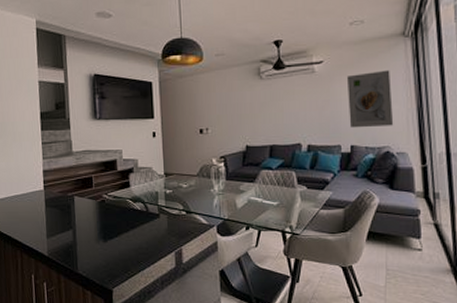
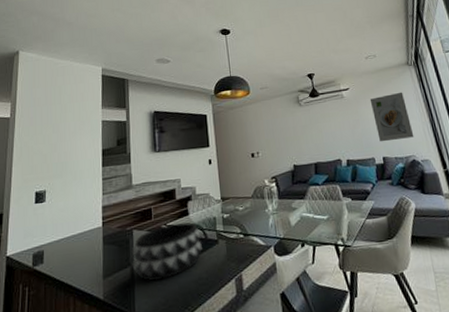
decorative bowl: none [73,193,143,246] -> present [131,222,202,282]

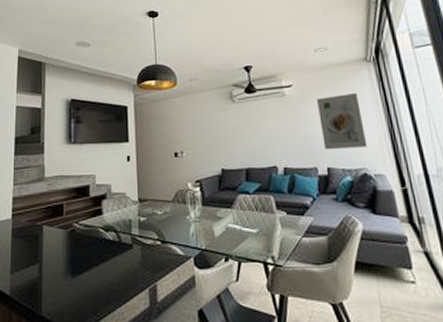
decorative bowl: present [131,222,202,282] -> none [40,222,115,282]

